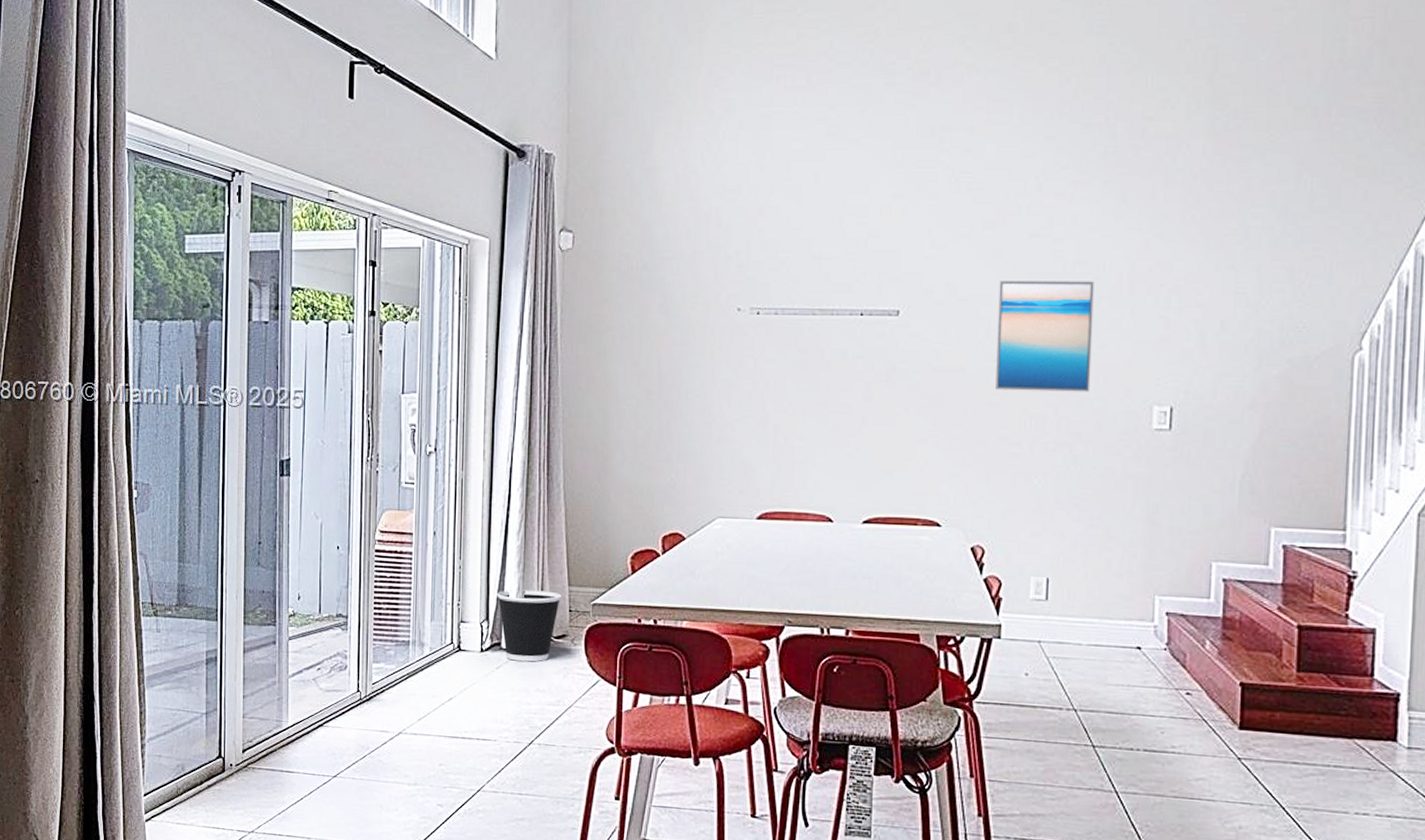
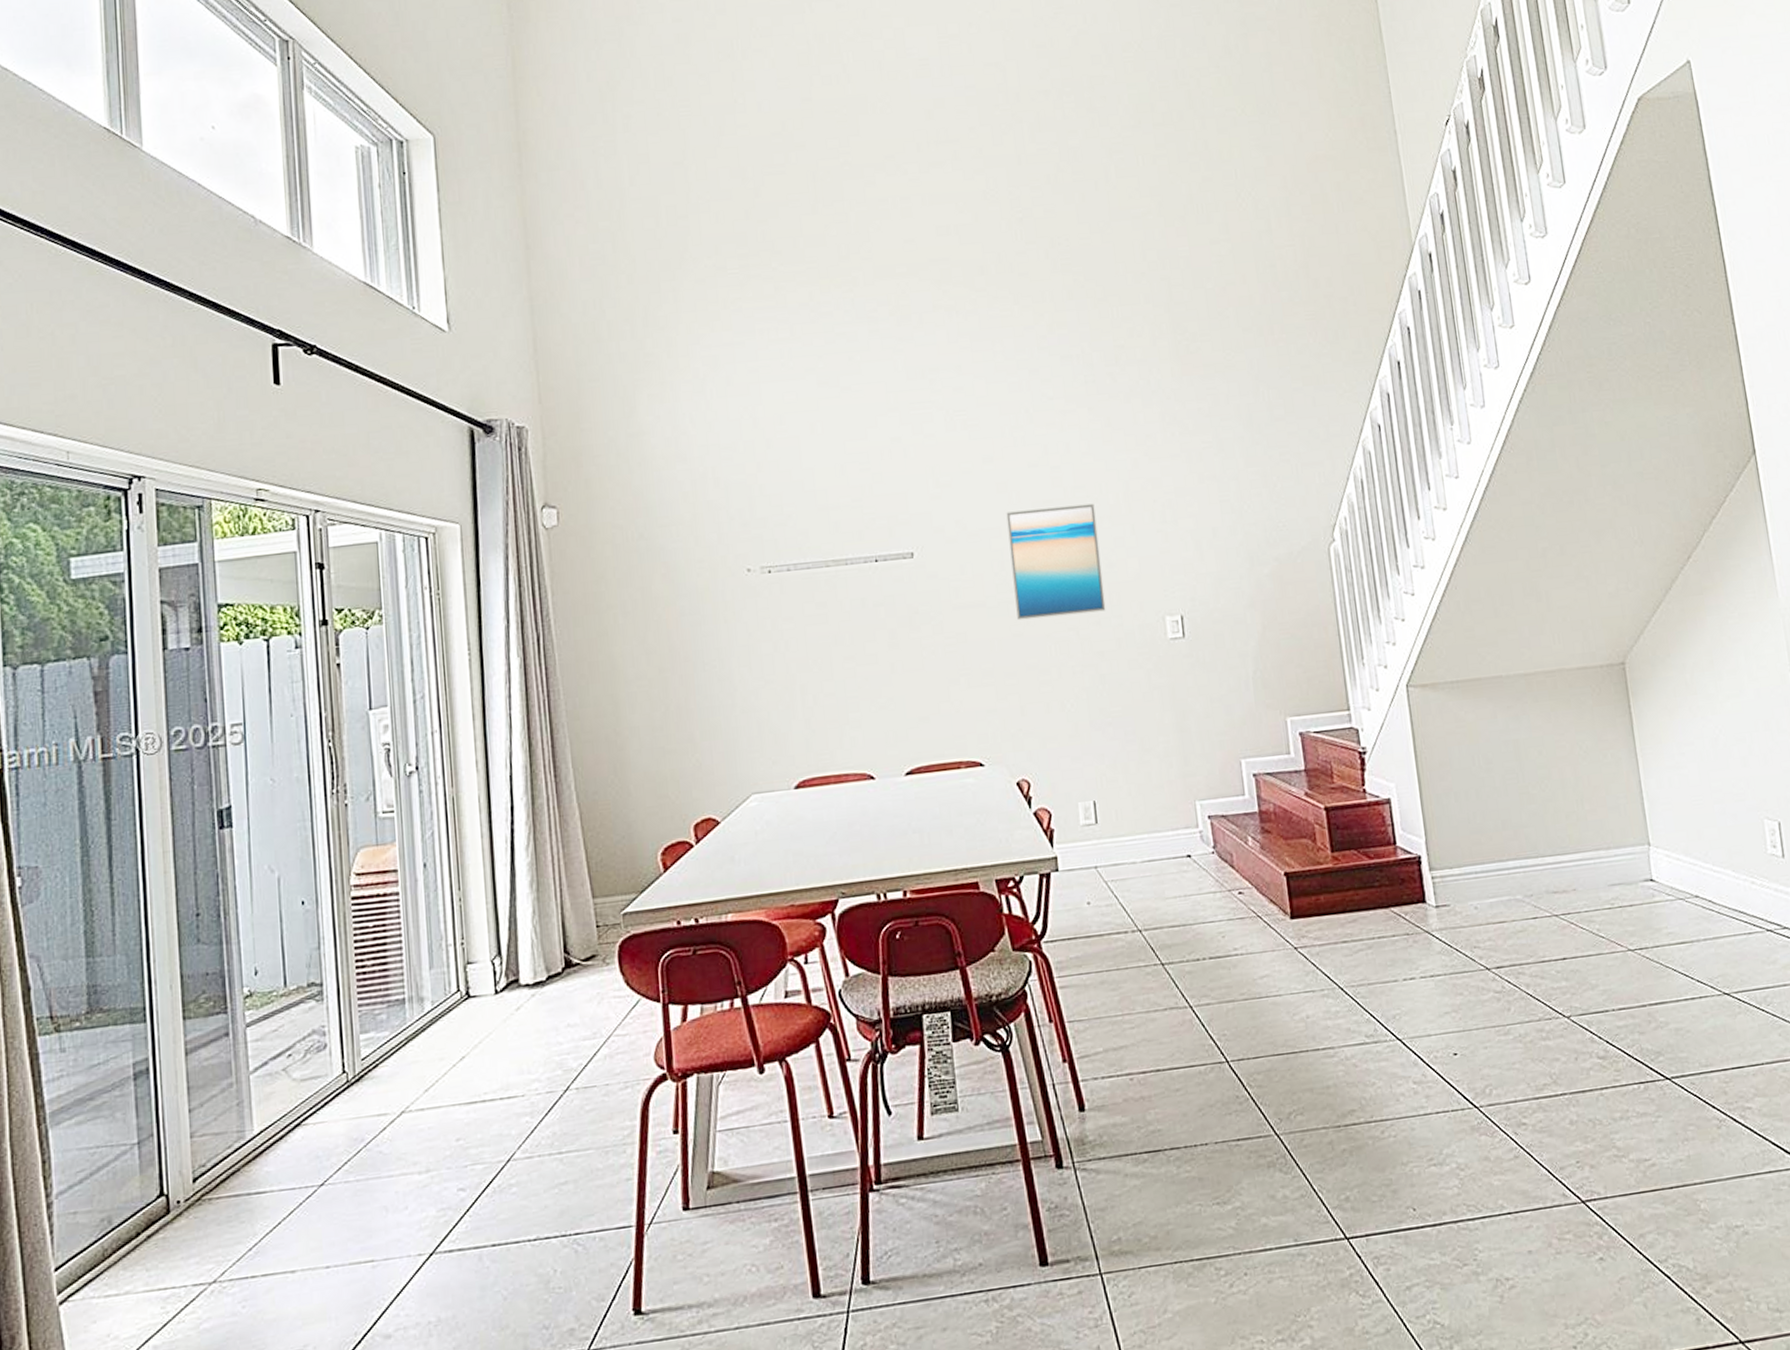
wastebasket: present [497,589,562,662] -> none [508,908,586,997]

